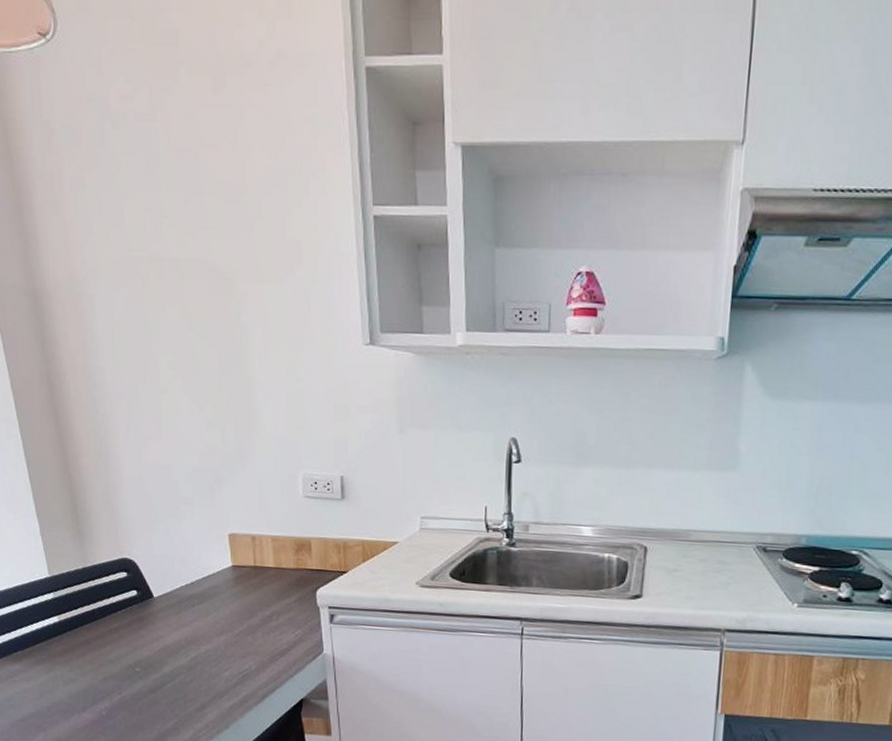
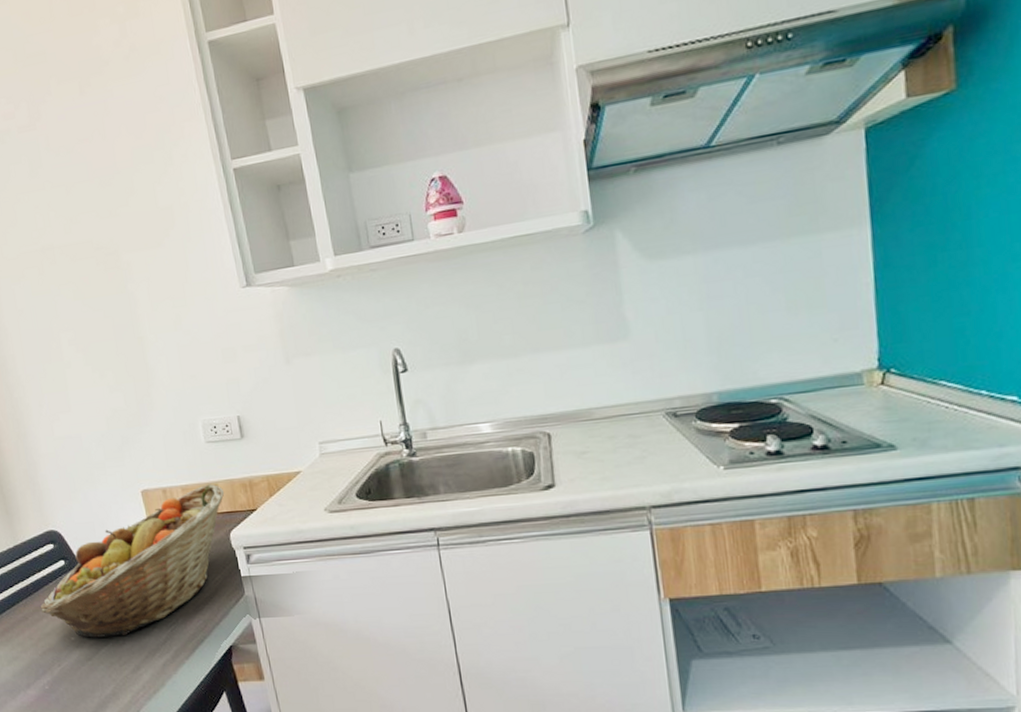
fruit basket: none [105,538,317,675] -> present [40,483,225,638]

